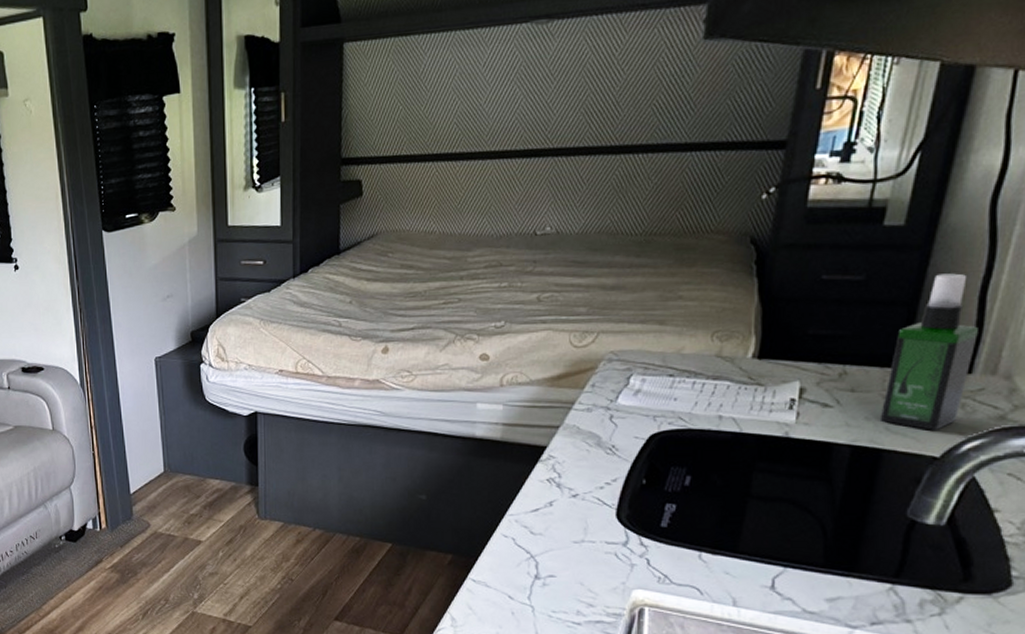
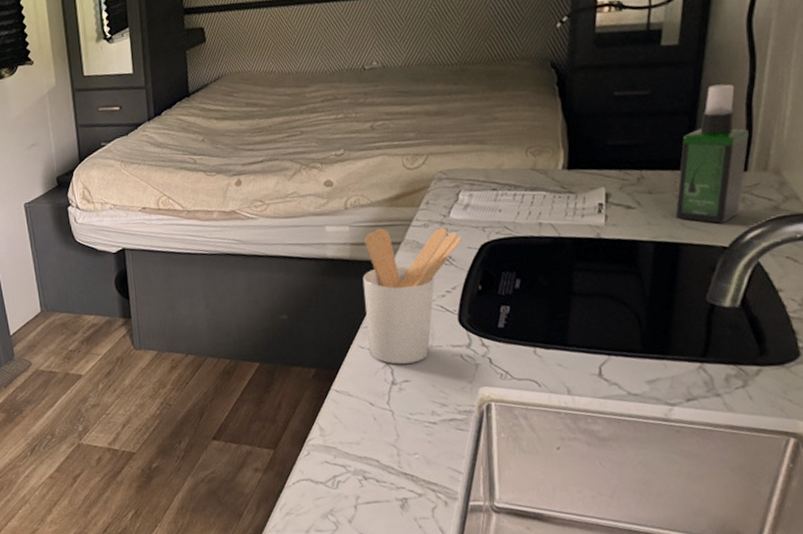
utensil holder: none [512,410,628,557] -> present [362,227,462,364]

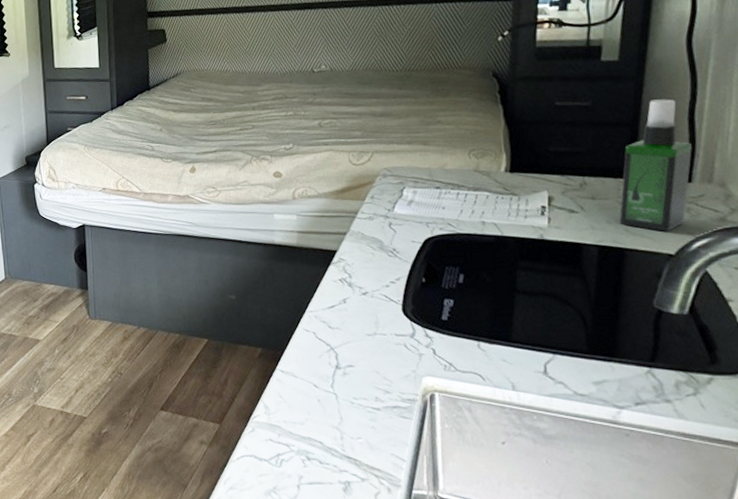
utensil holder: present [362,227,462,364] -> none [308,219,406,349]

